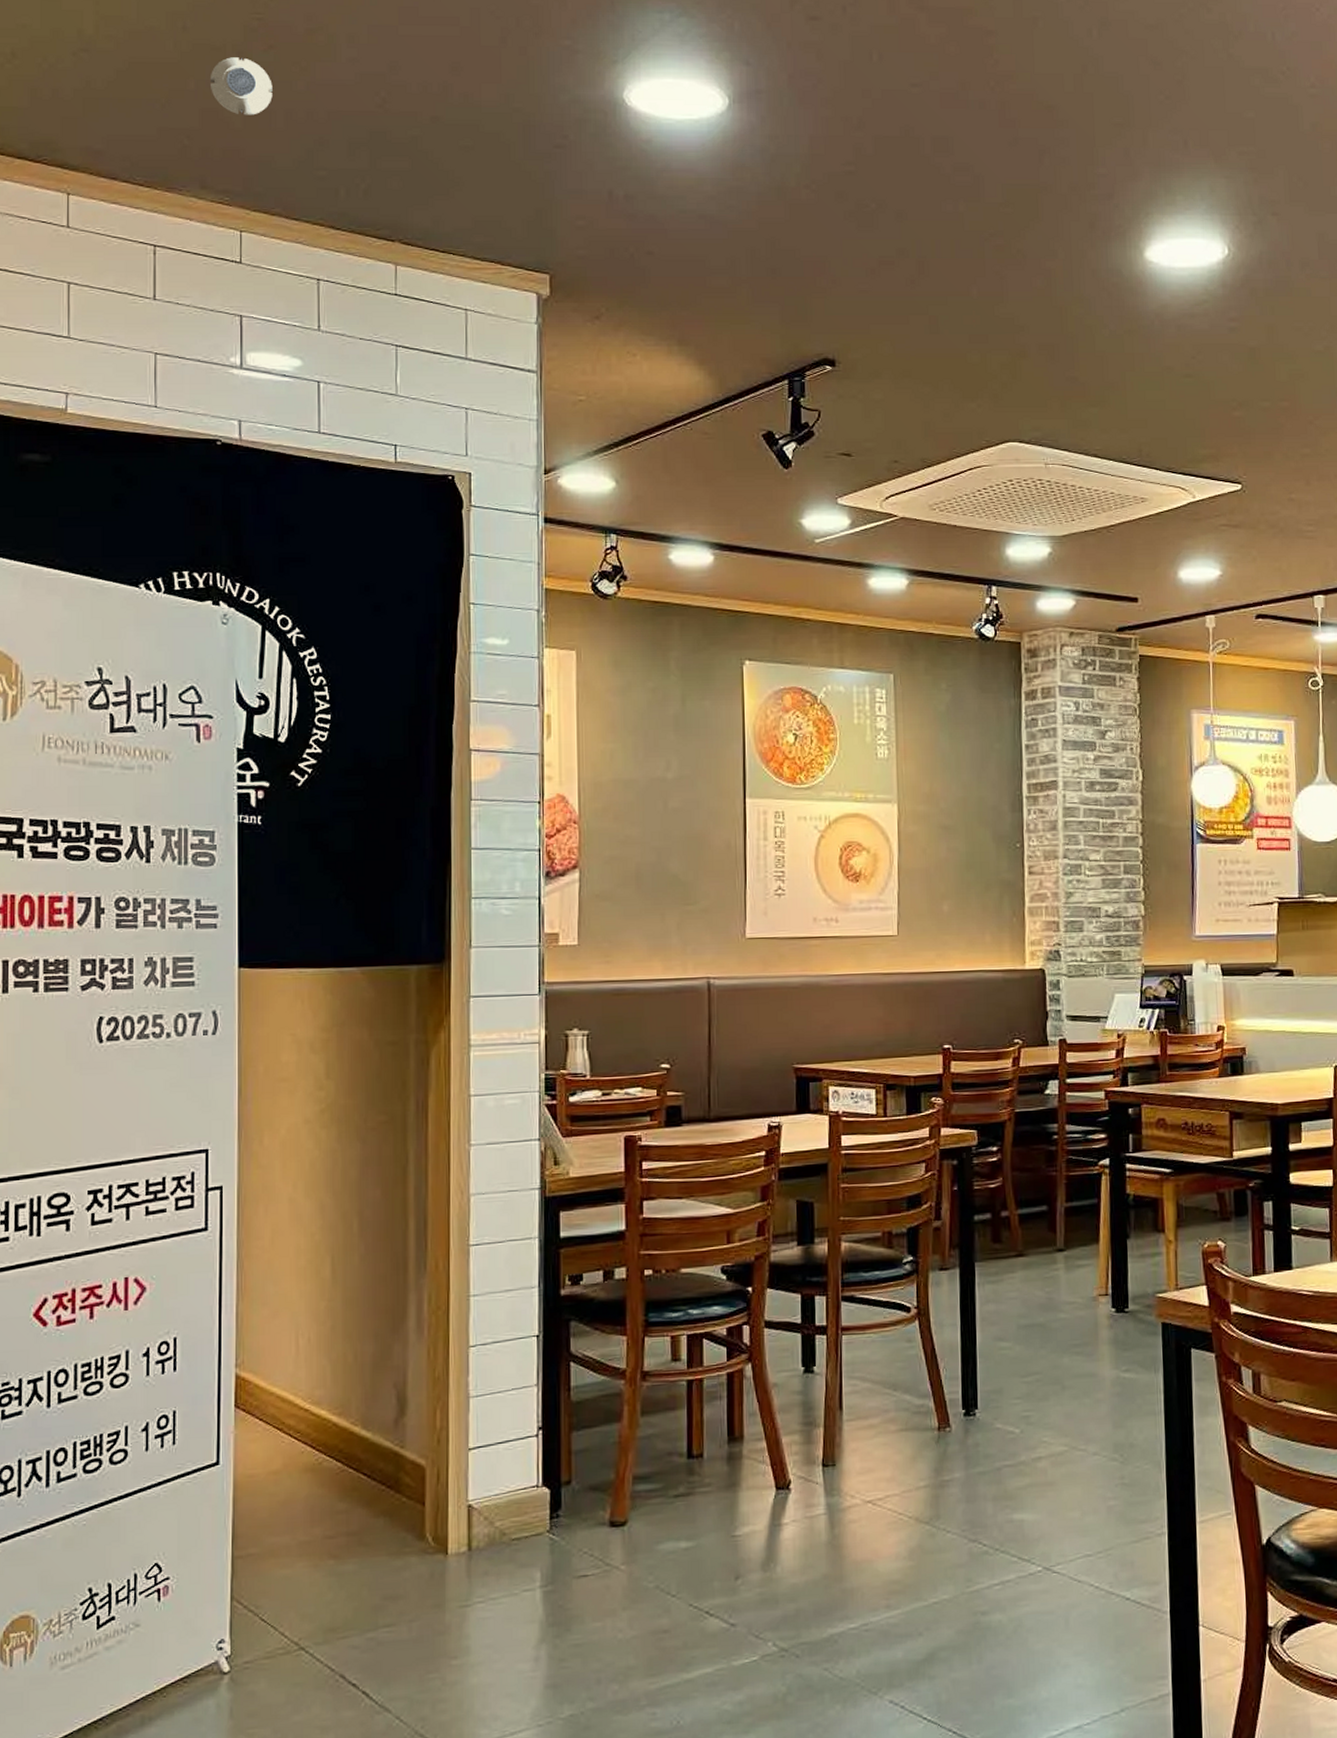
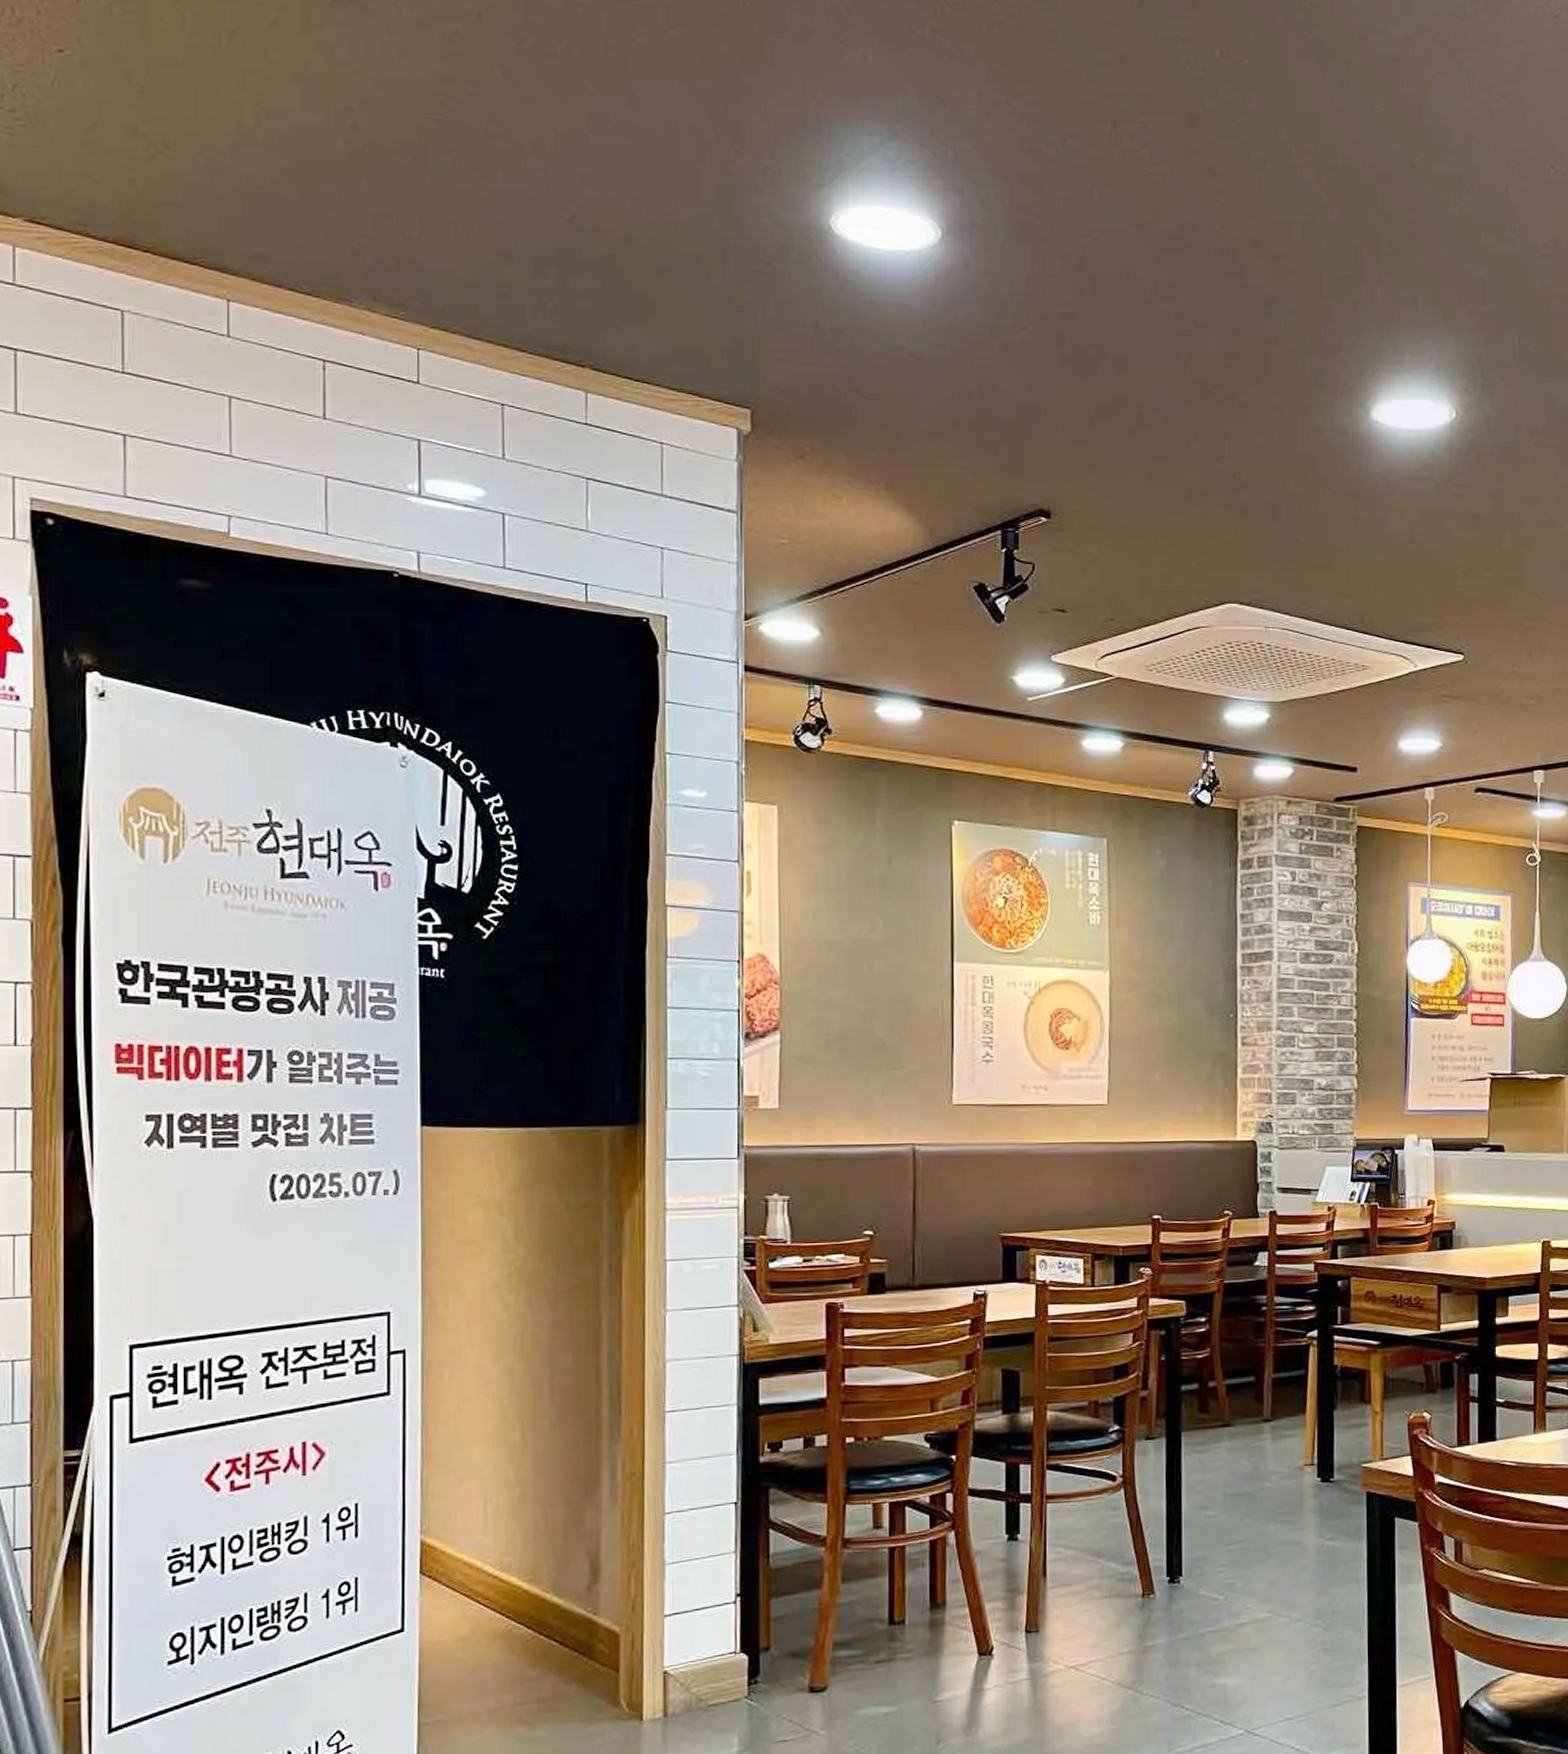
smoke detector: present [211,57,273,115] -> none [384,160,452,224]

